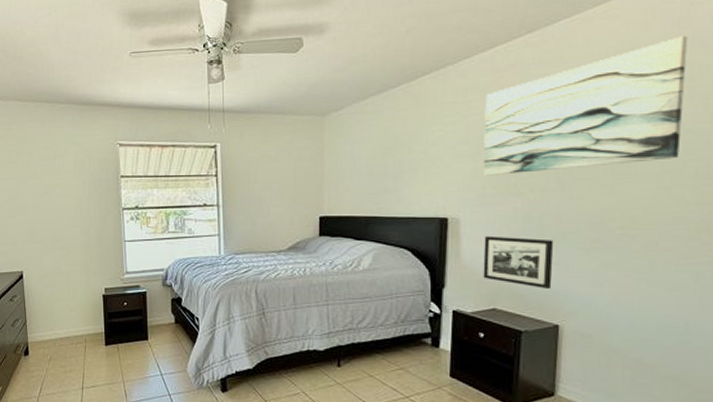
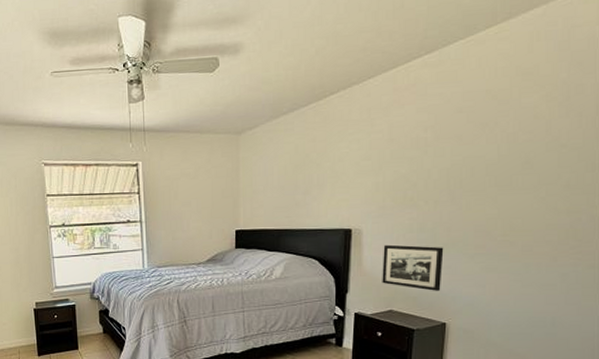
wall art: present [483,35,688,176] -> none [384,56,567,189]

